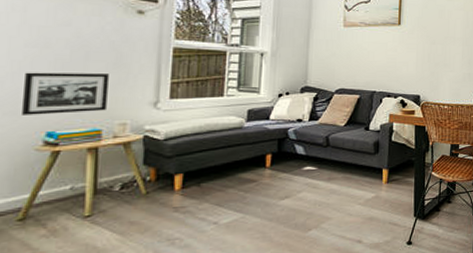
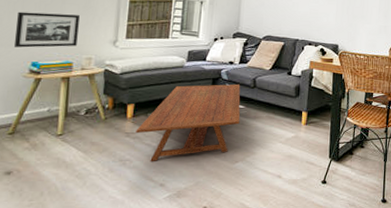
coffee table: none [186,143,313,238] -> present [136,84,241,161]

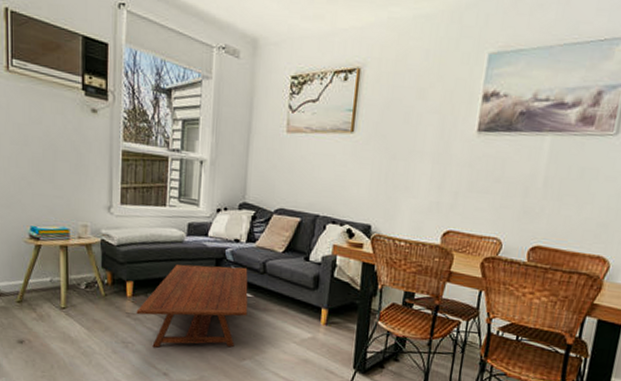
picture frame: present [13,11,80,48] -> none [12,168,72,211]

